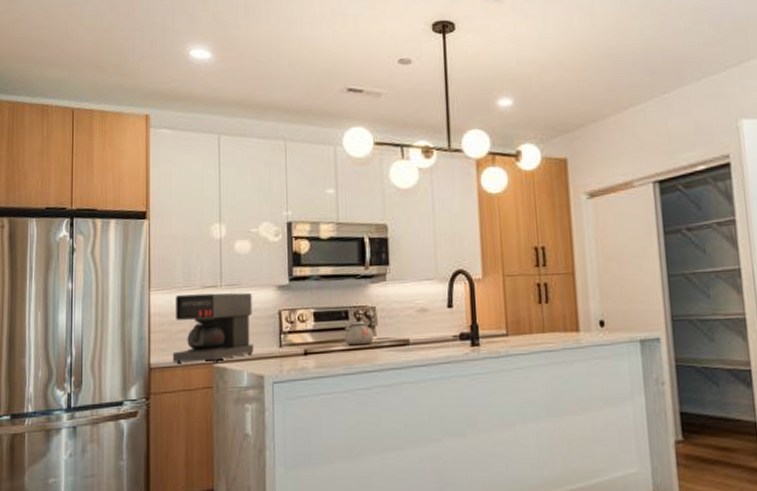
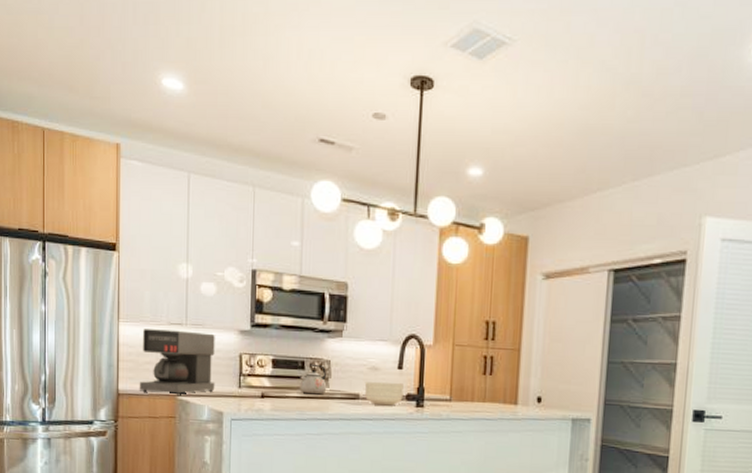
bowl: none [413,321,456,349] -> present [364,381,404,406]

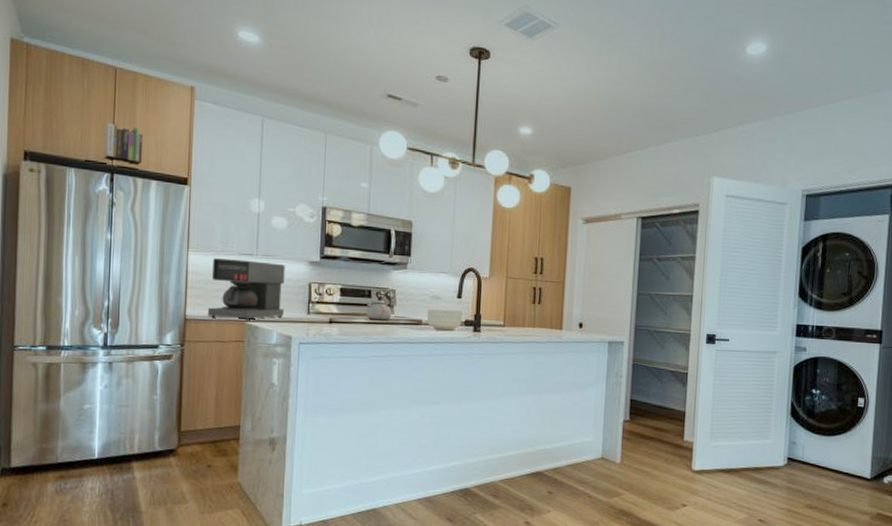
books: none [34,187,72,231] -> present [103,122,144,165]

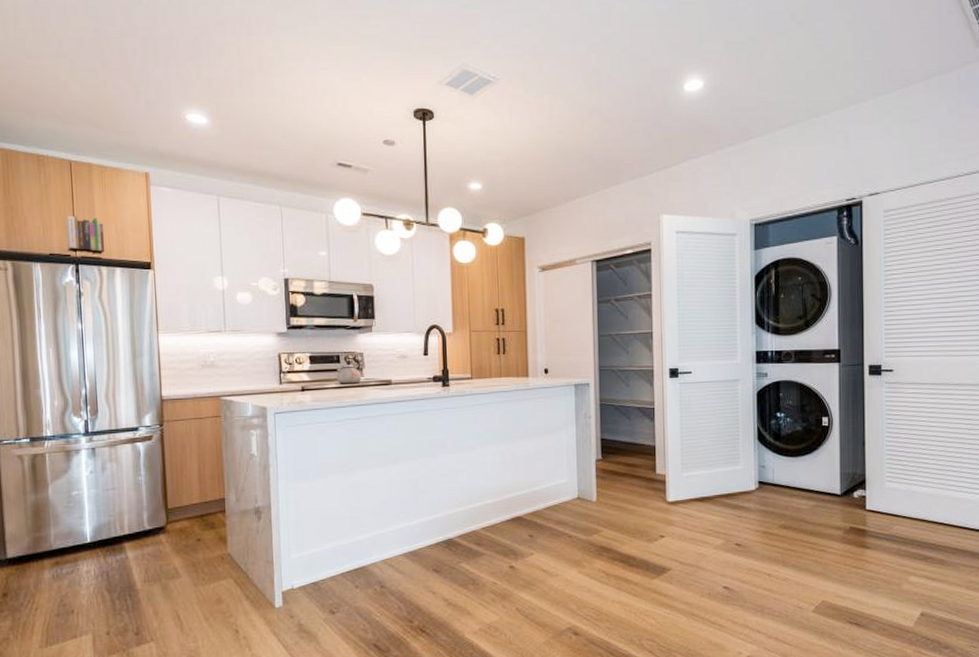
coffee maker: present [207,258,285,321] -> none [182,337,257,397]
bowl: present [427,309,462,331] -> none [395,367,430,388]

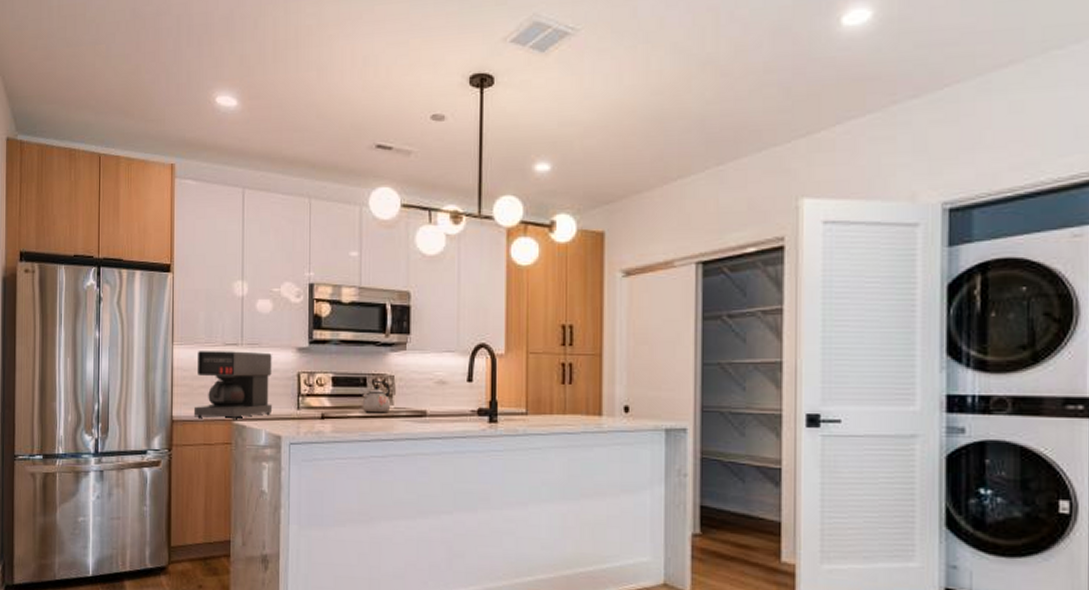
books: present [64,215,105,254] -> none [90,213,127,255]
coffee maker: none [182,337,257,397] -> present [193,351,273,420]

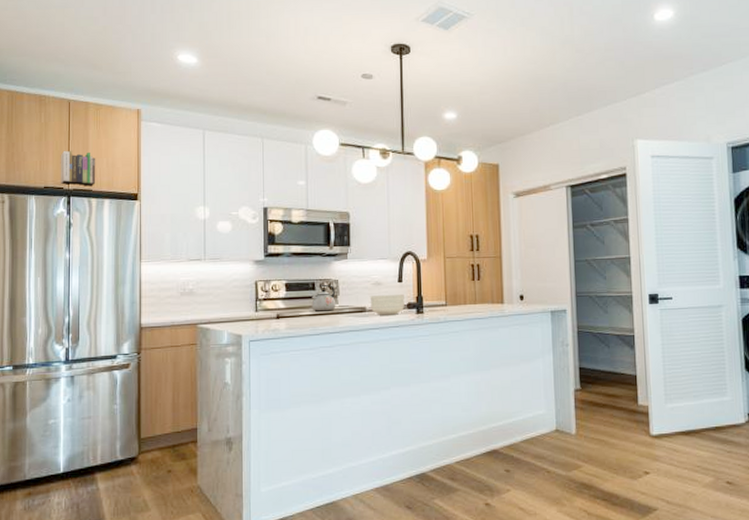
books: none [90,213,127,255] -> present [60,150,96,187]
coffee maker: present [193,351,273,420] -> none [161,265,234,325]
bowl: none [431,396,474,423] -> present [369,293,405,316]

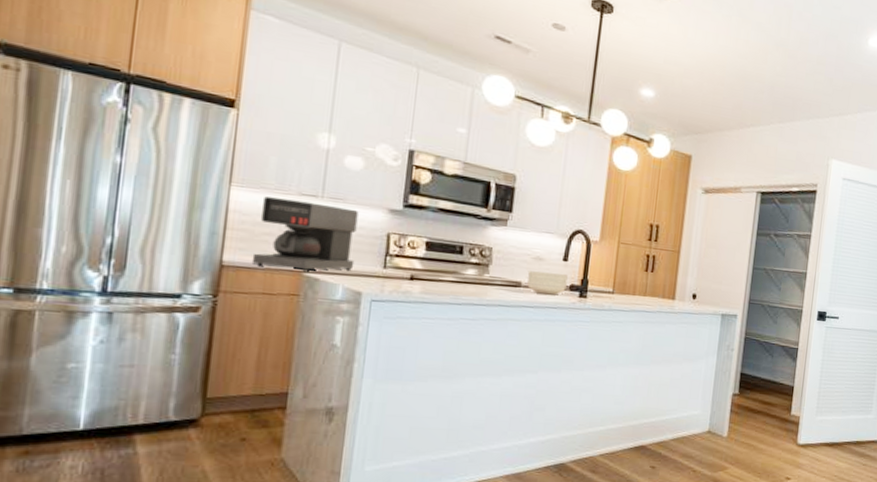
books: present [60,150,96,187] -> none [115,21,177,78]
coffee maker: none [161,265,234,325] -> present [251,196,359,272]
kettle: present [311,284,336,312] -> none [456,249,487,281]

